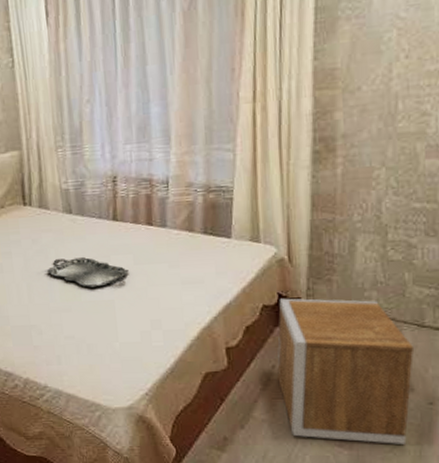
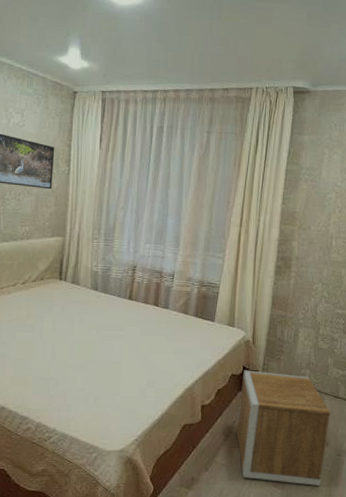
serving tray: present [46,257,129,287] -> none [70,325,135,350]

